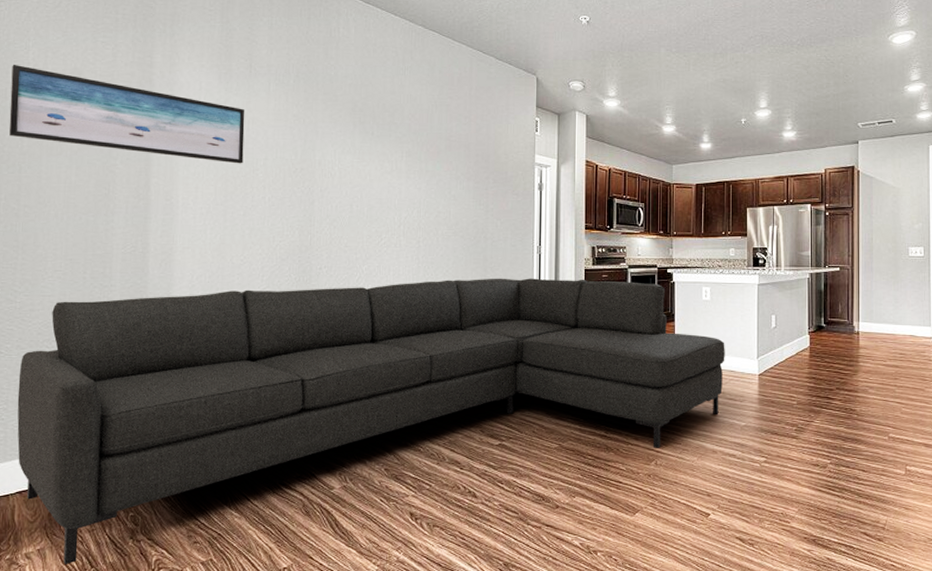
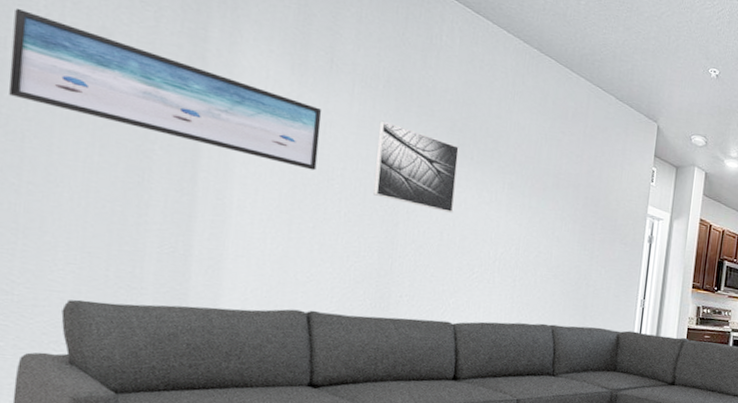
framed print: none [291,111,361,186] -> present [373,120,459,213]

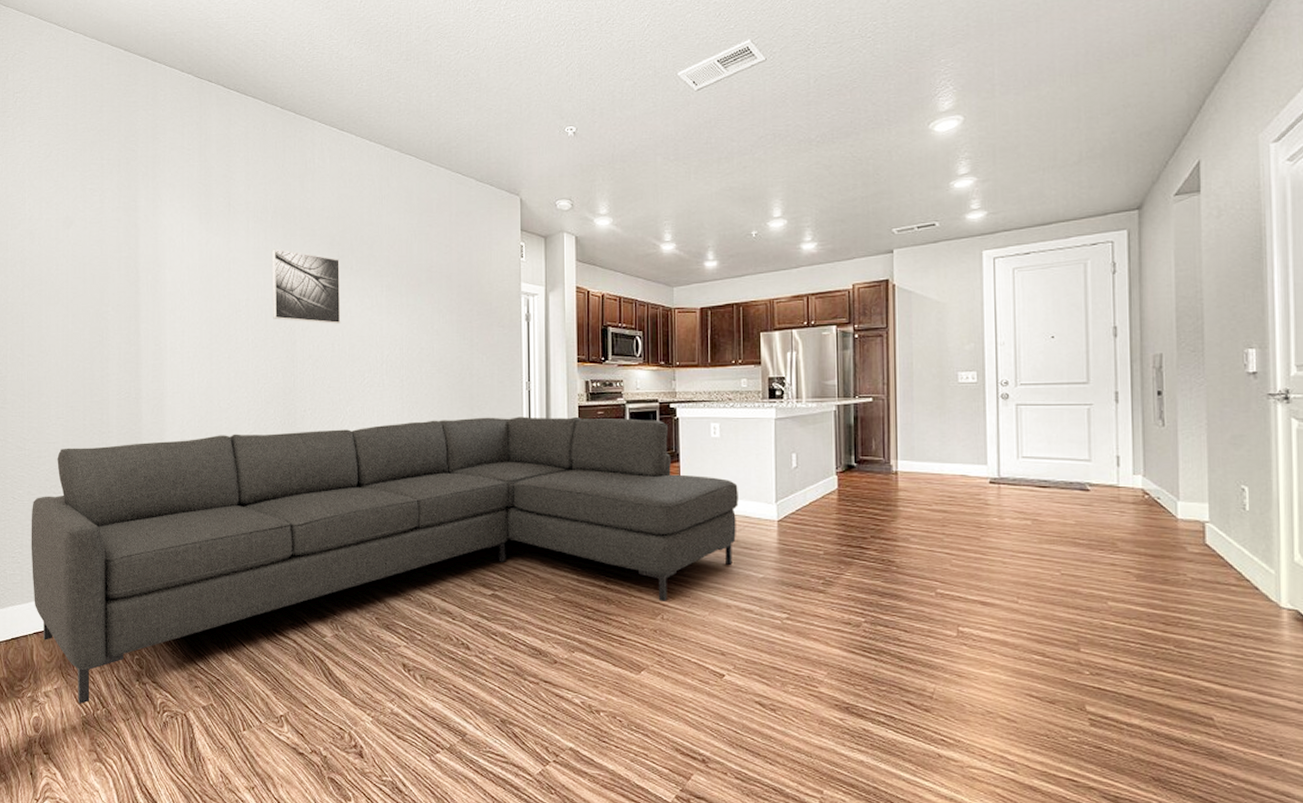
wall art: present [9,8,322,171] -> none [11,216,226,306]

